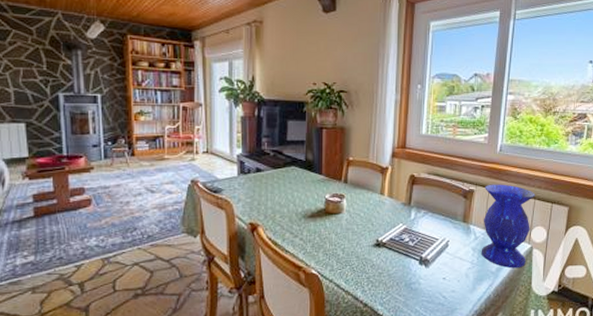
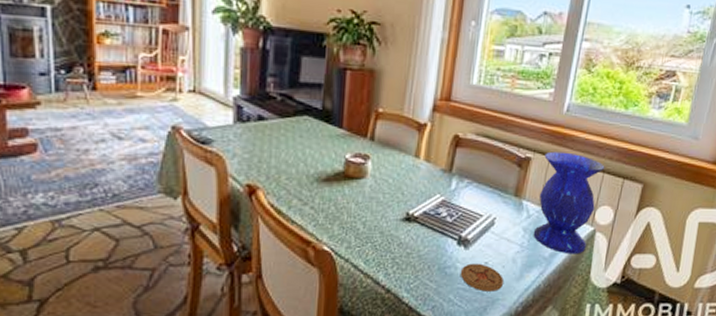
coaster: none [423,279,459,303] -> present [460,263,503,292]

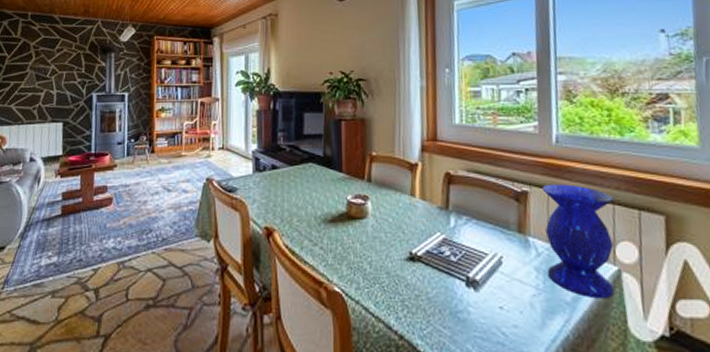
coaster: present [460,263,503,292] -> none [474,308,525,342]

